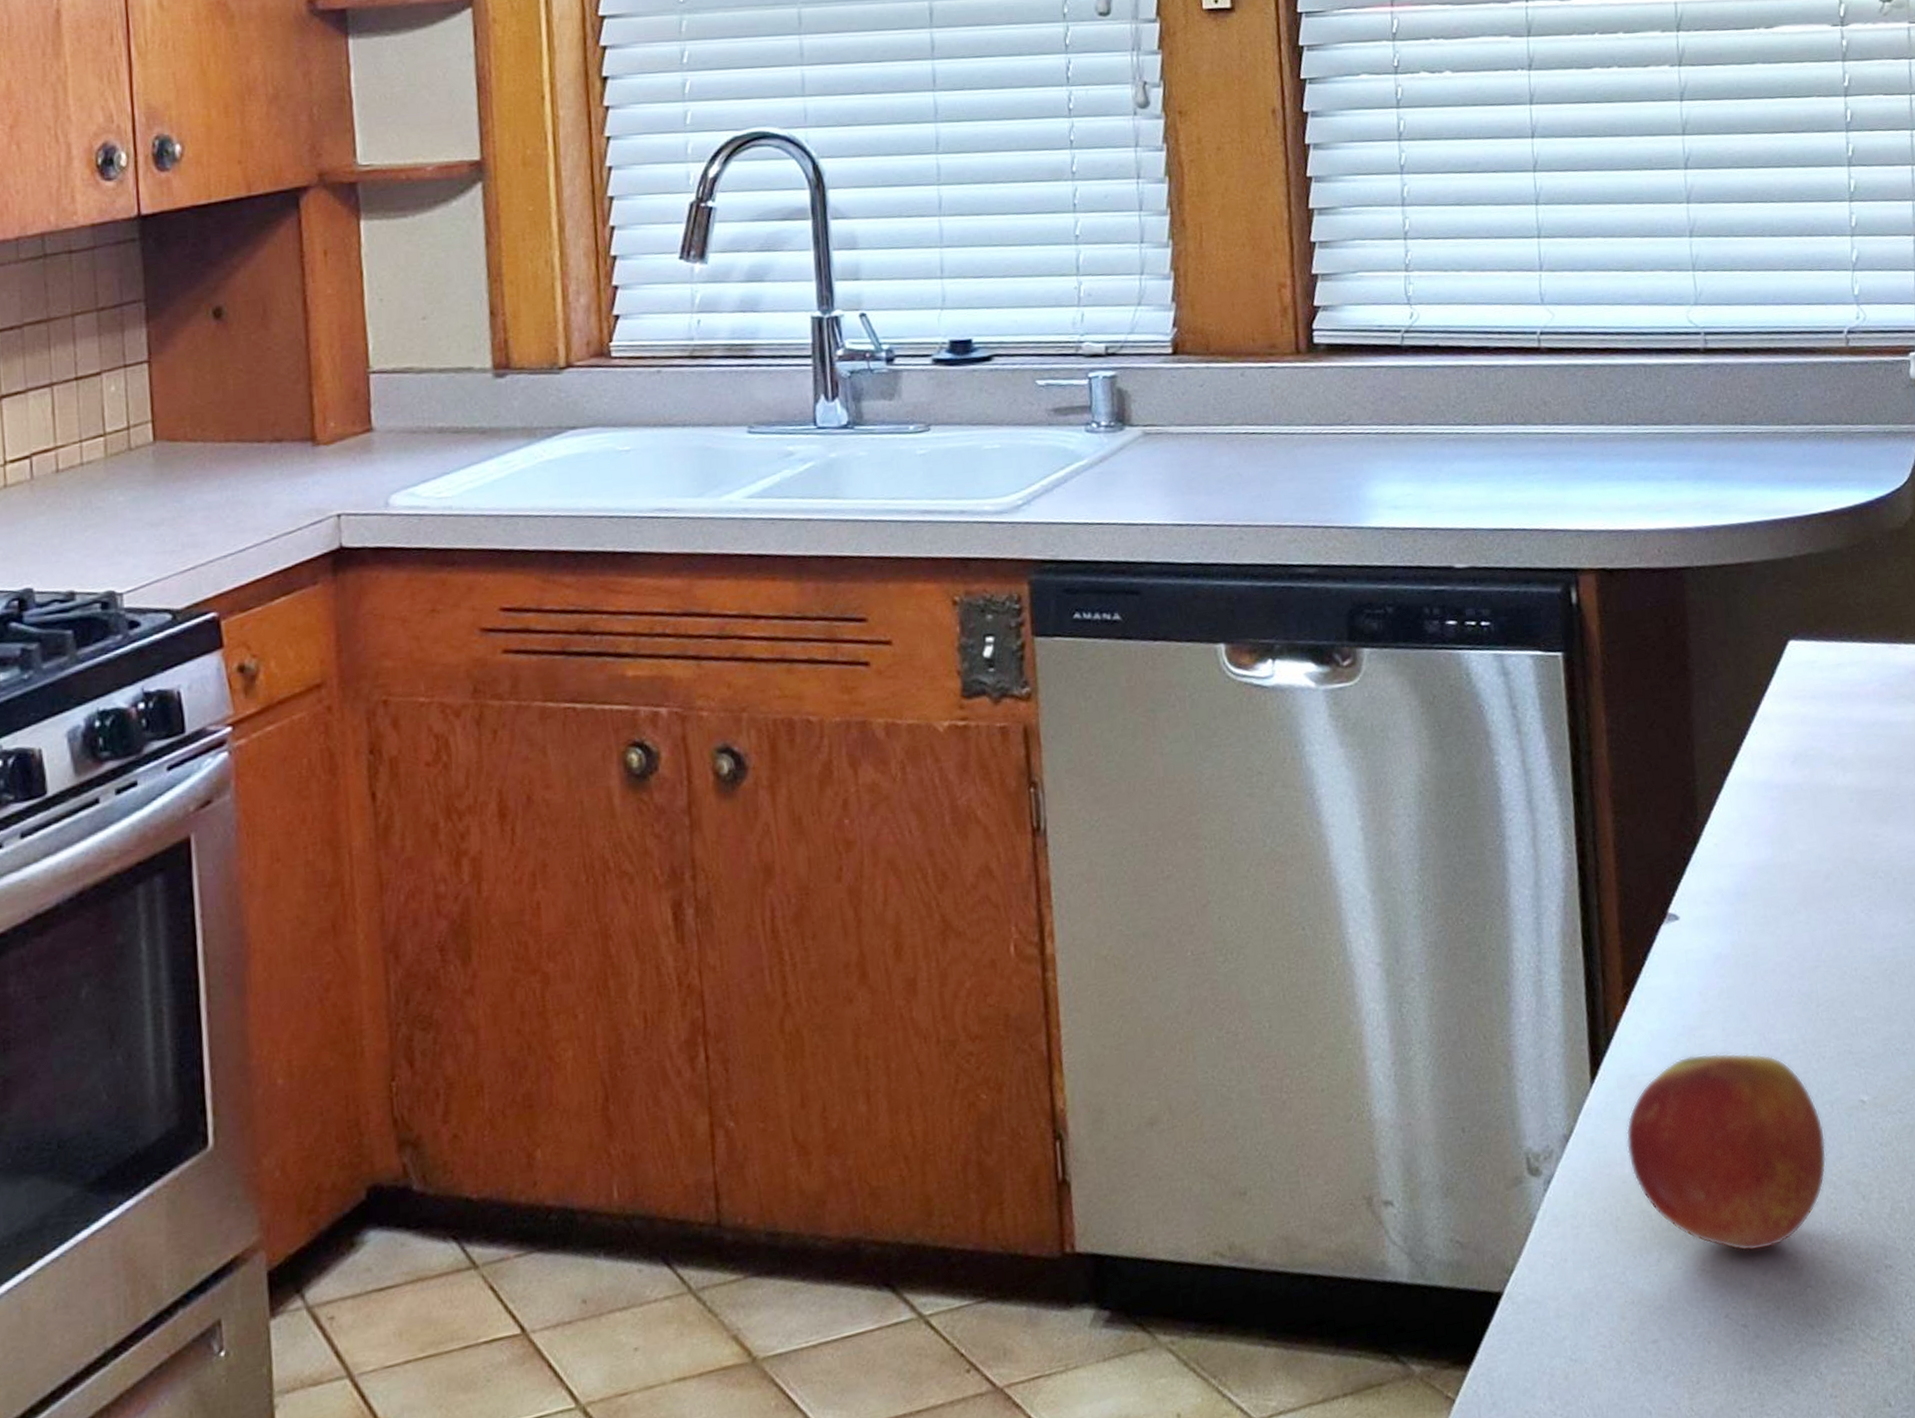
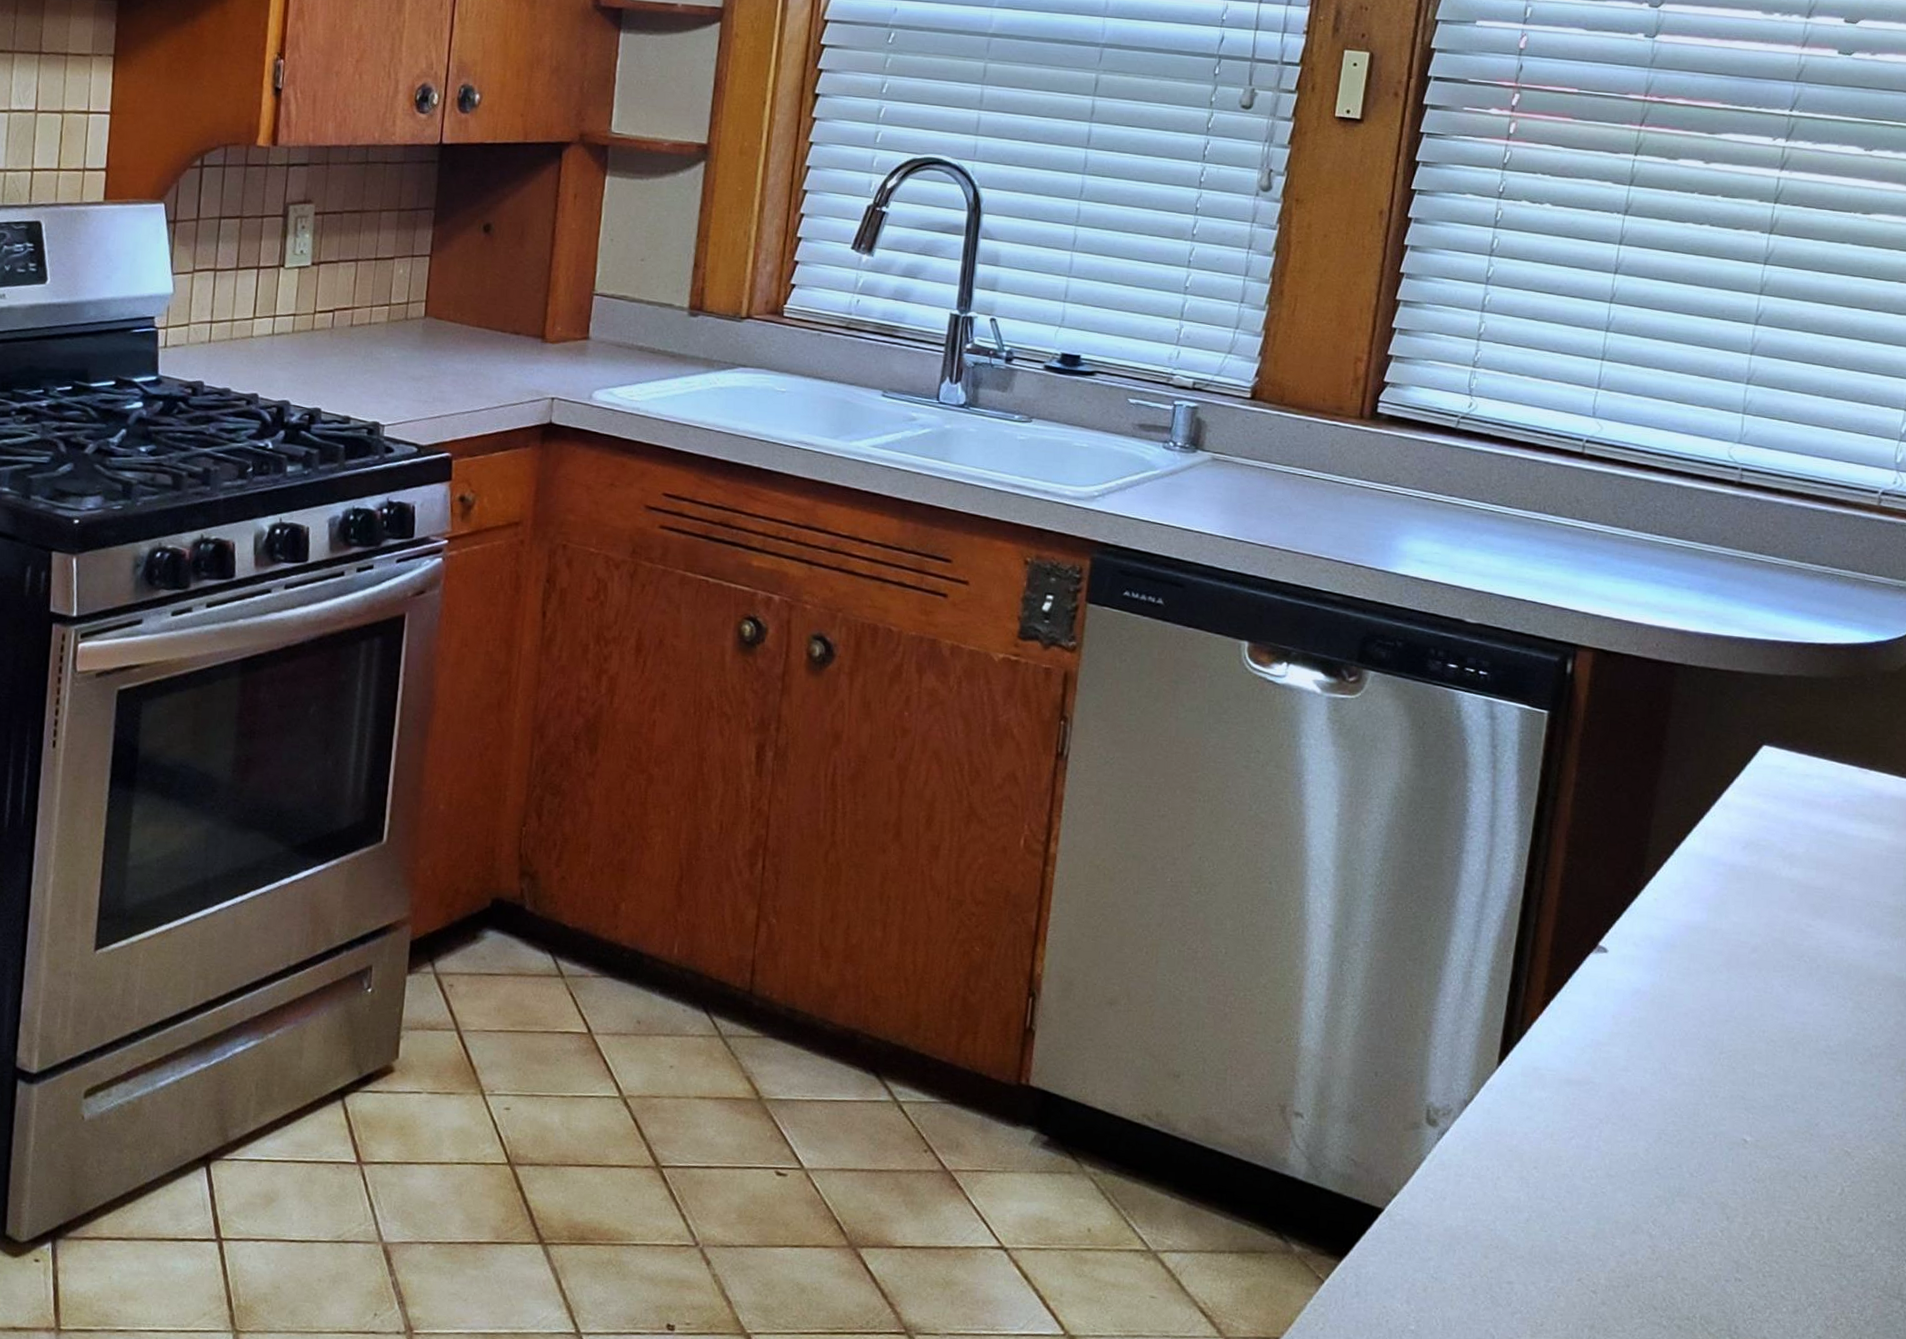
apple: present [1626,1053,1827,1252] -> none [1518,1064,1703,1237]

